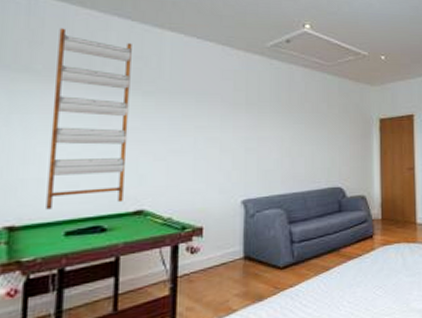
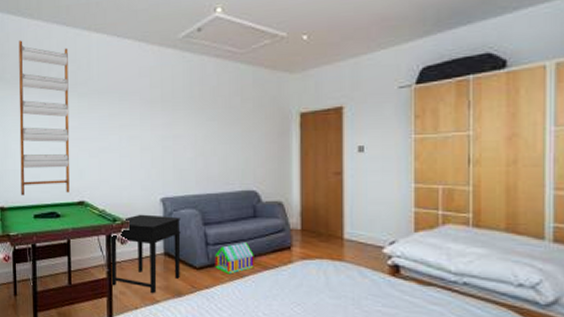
side table: none [174,218,264,304] -> present [109,214,181,294]
toy house: none [300,236,339,270] -> present [215,242,254,274]

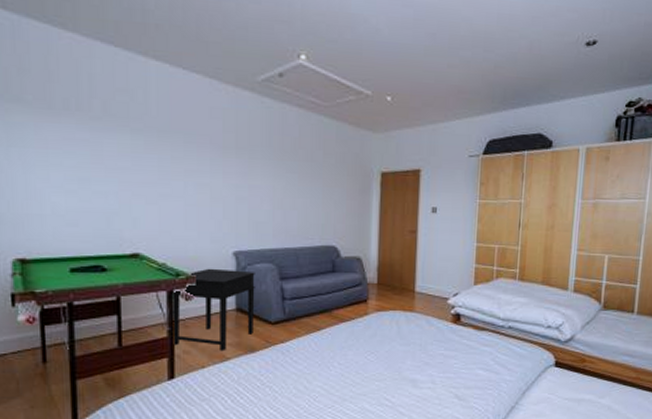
shelf: present [18,40,70,196] -> none [44,54,120,246]
toy house: present [215,242,254,274] -> none [291,297,331,328]

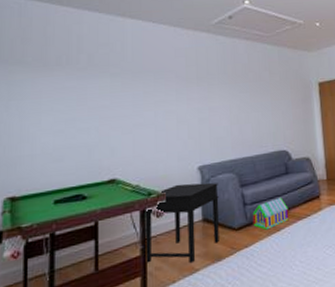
toy house: none [291,297,331,328] -> present [252,198,289,230]

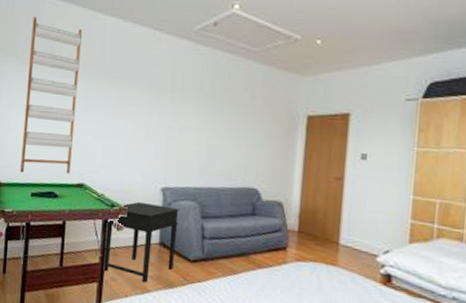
shelf: none [39,25,100,182] -> present [20,17,82,175]
toy house: present [252,198,289,230] -> none [209,239,249,270]

